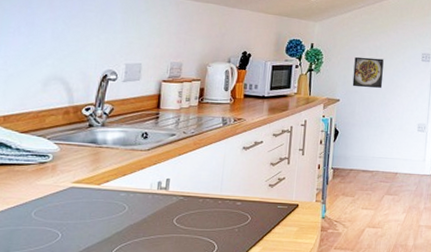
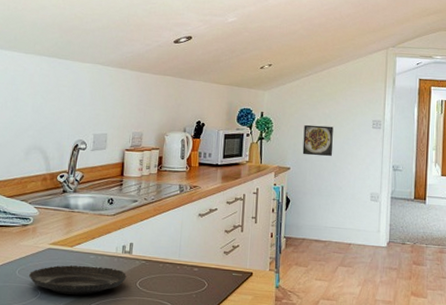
tart tin: none [46,204,162,235] -> present [28,265,127,295]

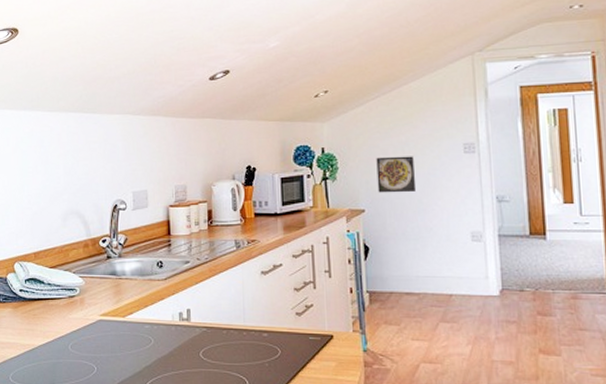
tart tin: present [28,265,127,295] -> none [81,336,188,369]

